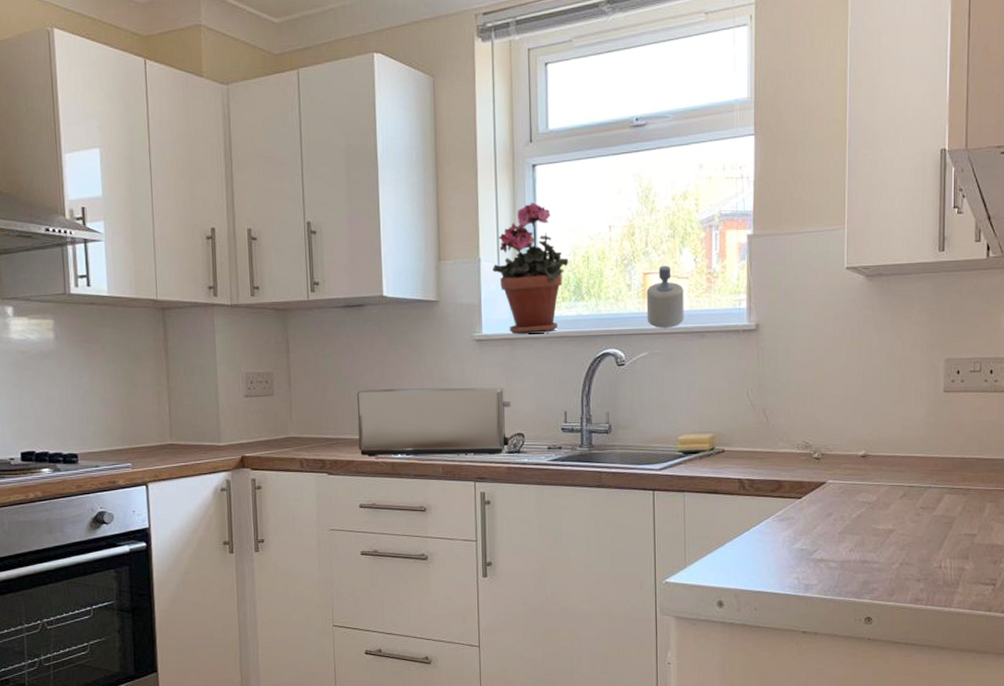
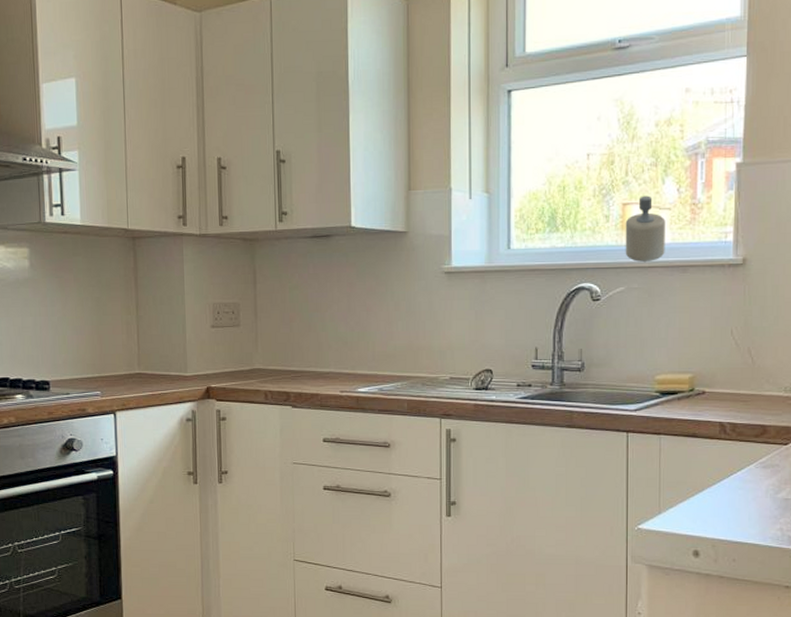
toaster: present [356,387,511,456] -> none [322,321,480,391]
potted plant: present [493,202,569,335] -> none [464,130,544,267]

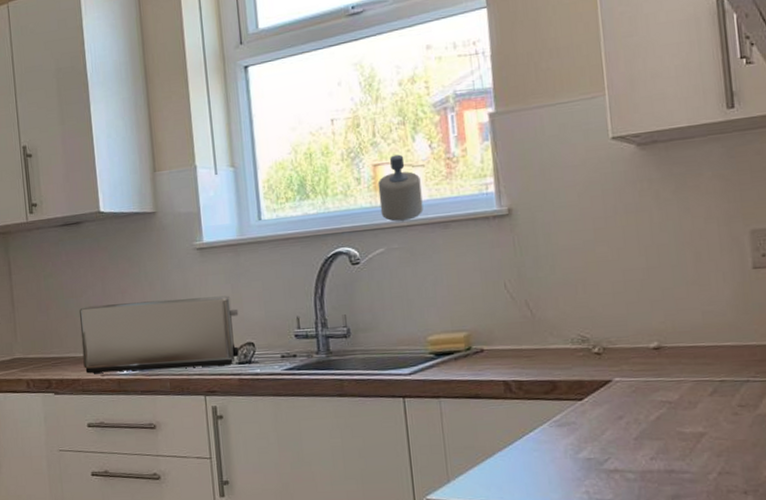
toaster: none [322,321,480,391] -> present [79,295,239,374]

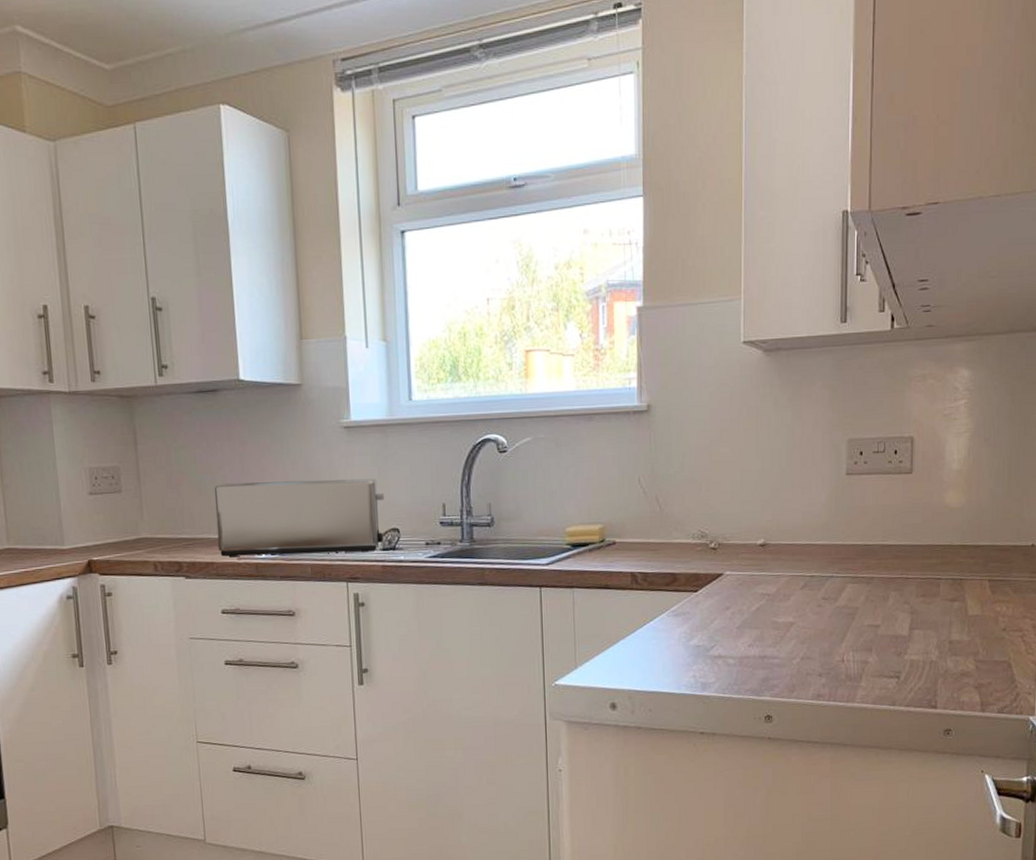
soap dispenser: present [377,154,424,222] -> none [529,341,570,412]

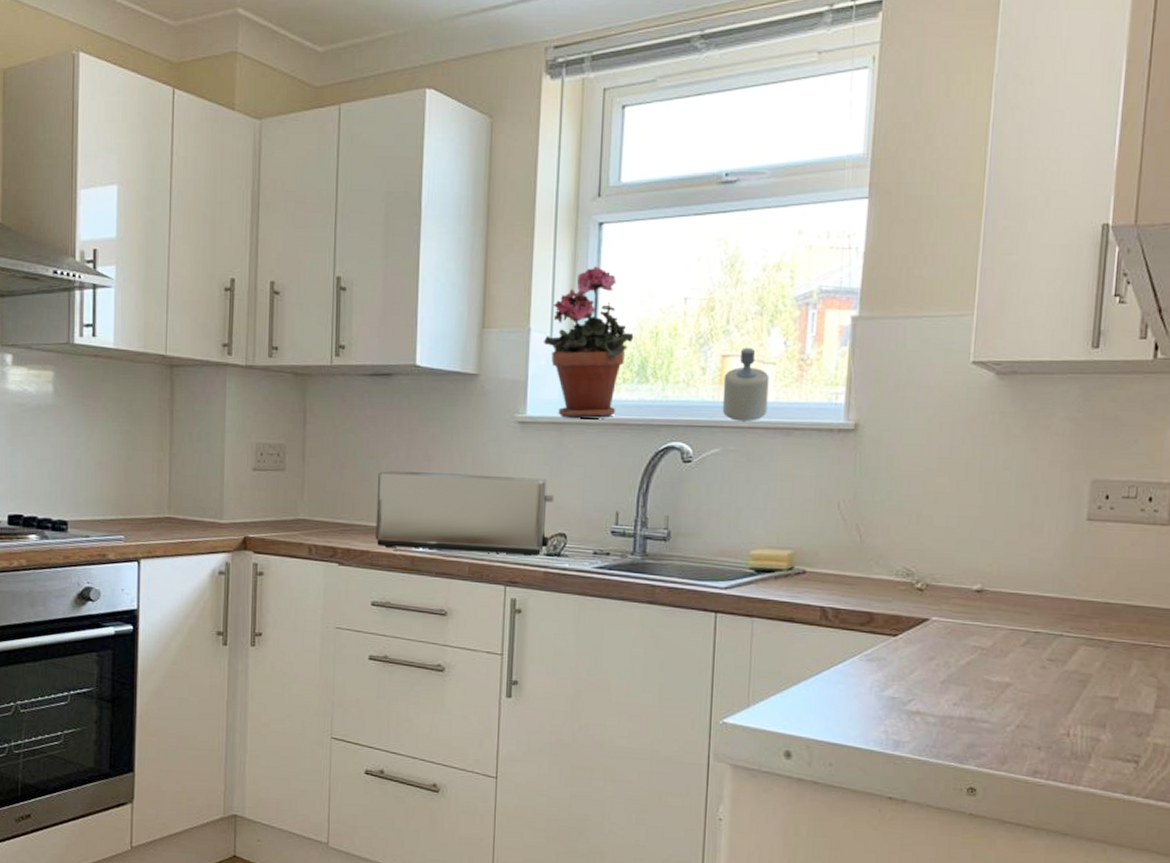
potted plant: none [360,273,444,421] -> present [544,266,634,419]
soap dispenser: none [529,341,570,412] -> present [722,347,769,423]

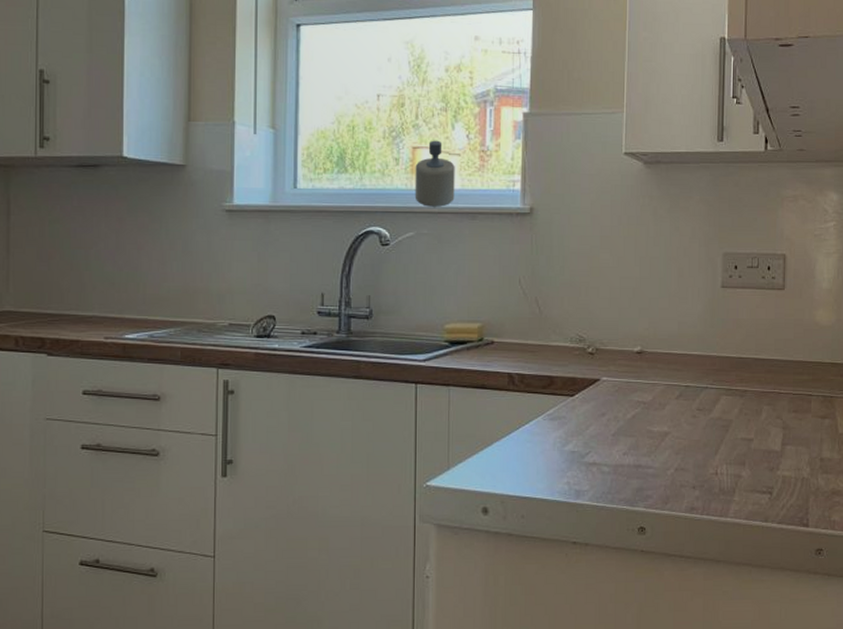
toaster: present [375,470,554,556] -> none [85,259,263,338]
potted plant: present [544,266,634,419] -> none [248,65,333,207]

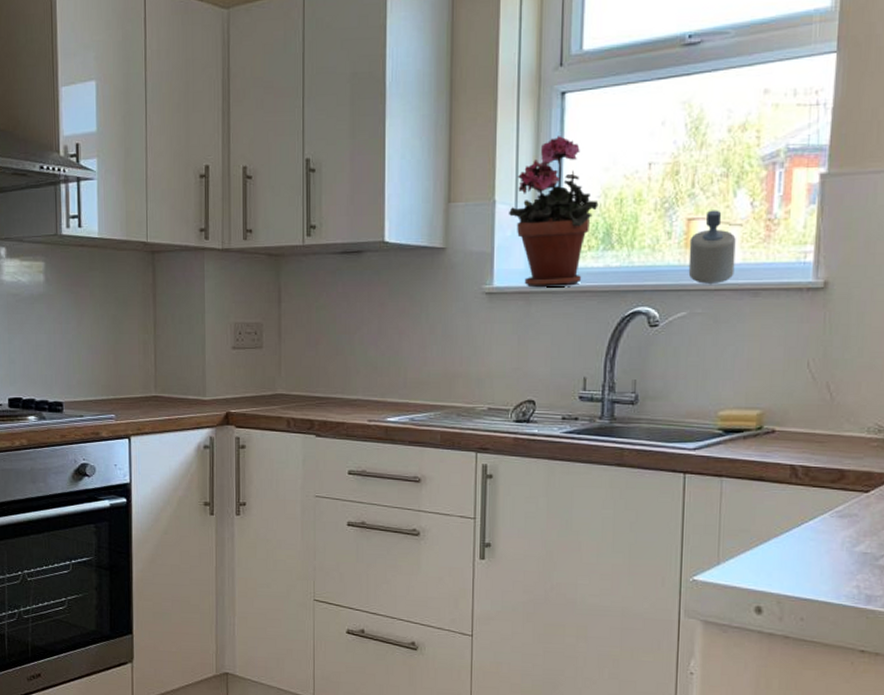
potted plant: none [248,65,333,207] -> present [509,136,599,288]

